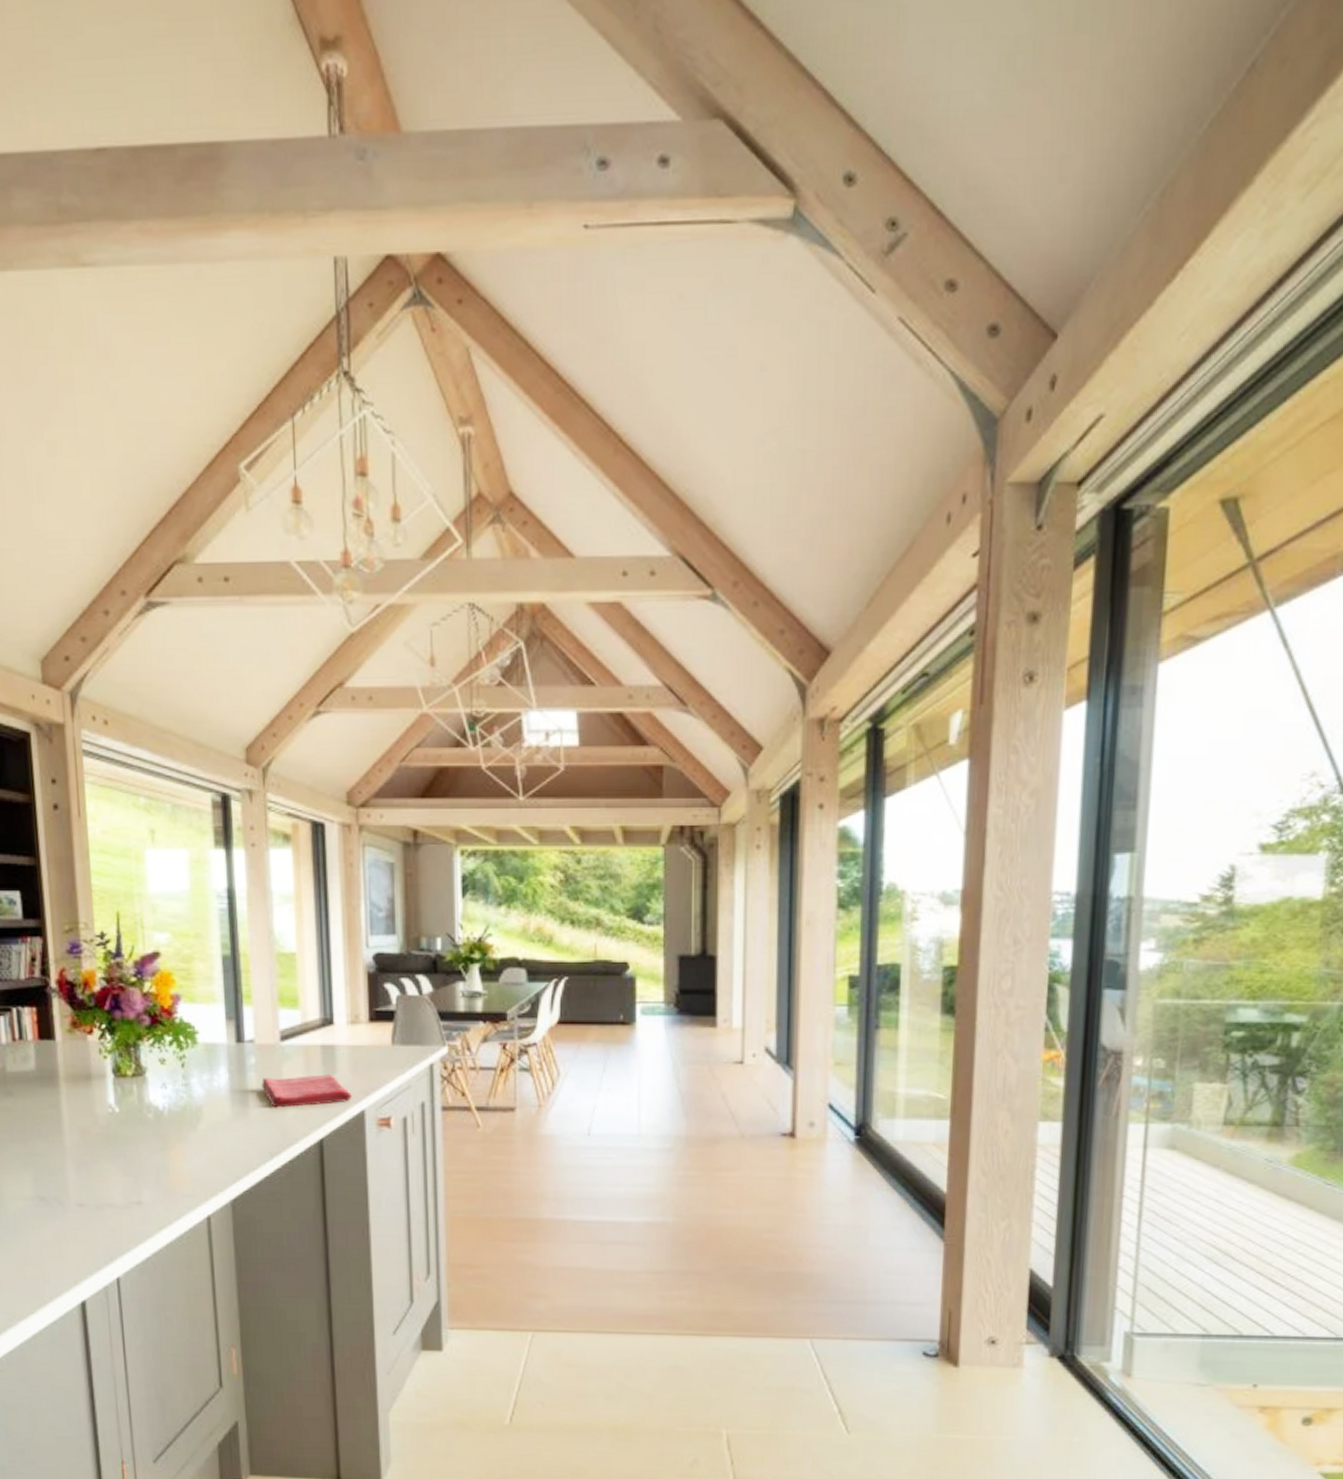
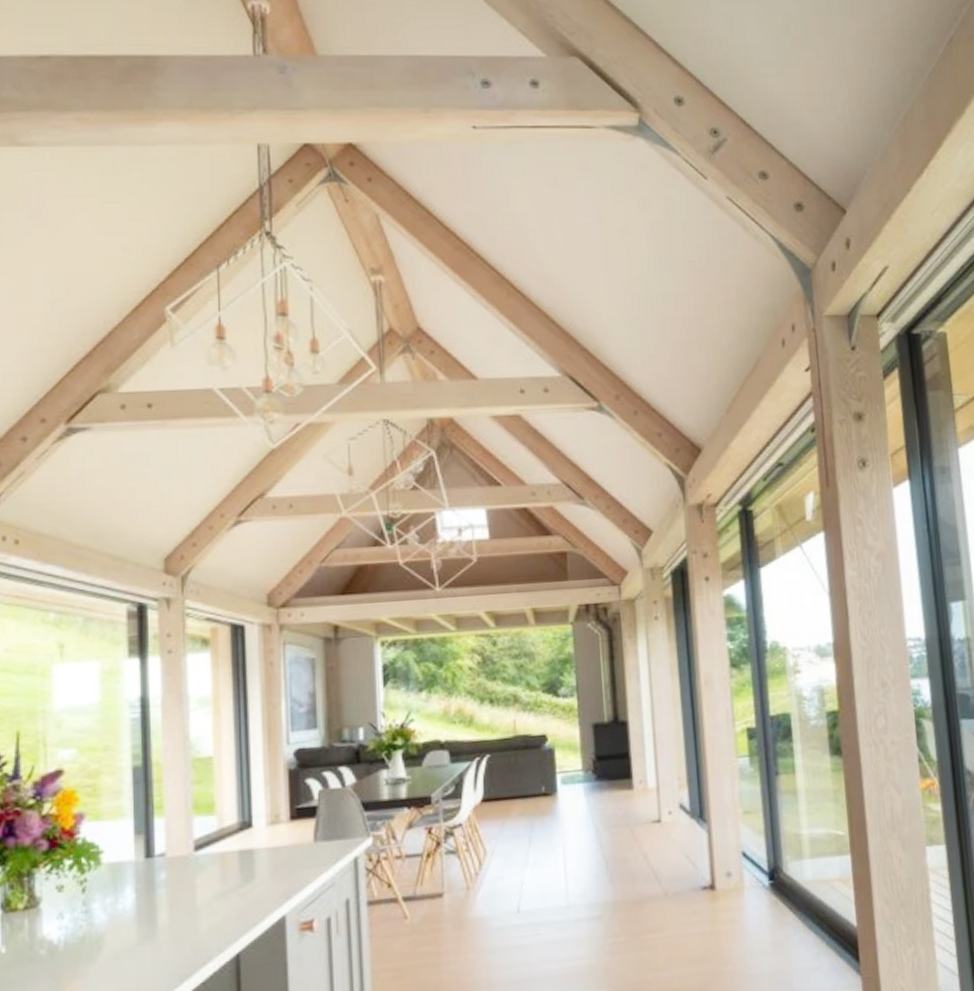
dish towel: present [262,1074,352,1108] -> none [172,881,272,926]

